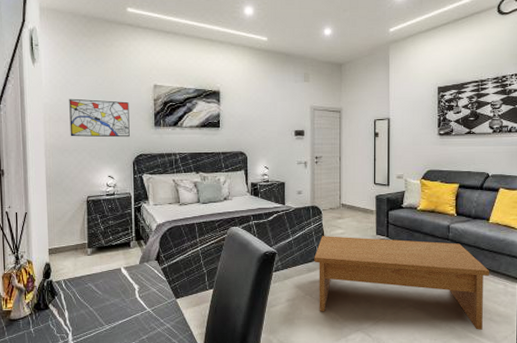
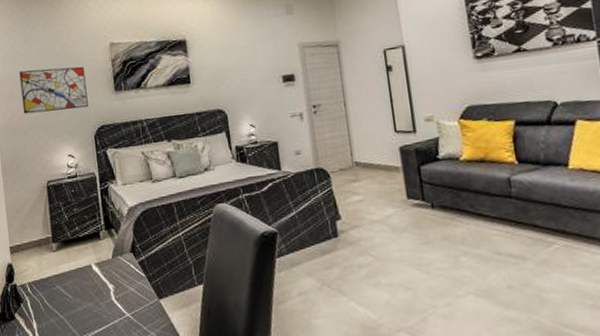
coffee table: present [314,236,490,330] -> none [327,201,584,323]

